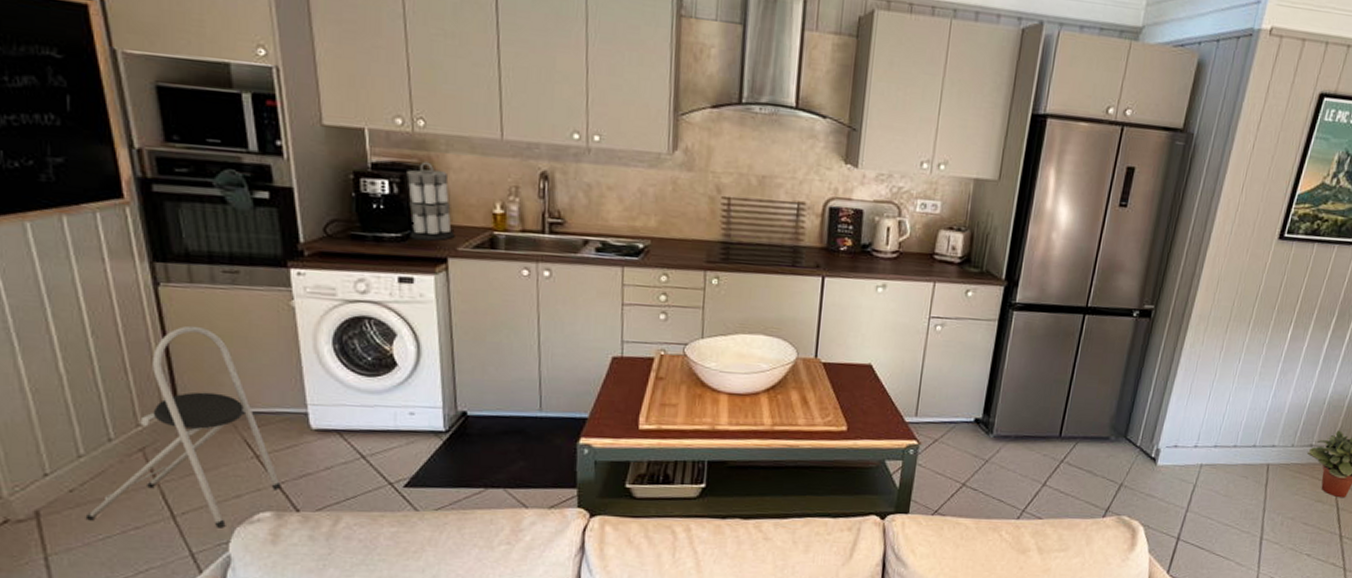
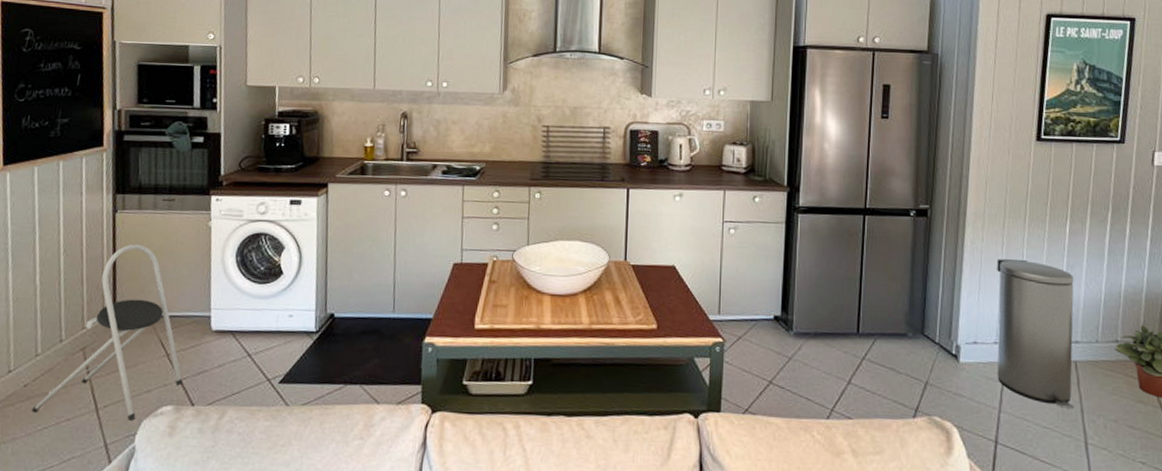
spice rack: present [406,161,455,241] -> none [301,109,335,170]
pedal bin: none [1191,363,1285,508] -> present [997,259,1075,409]

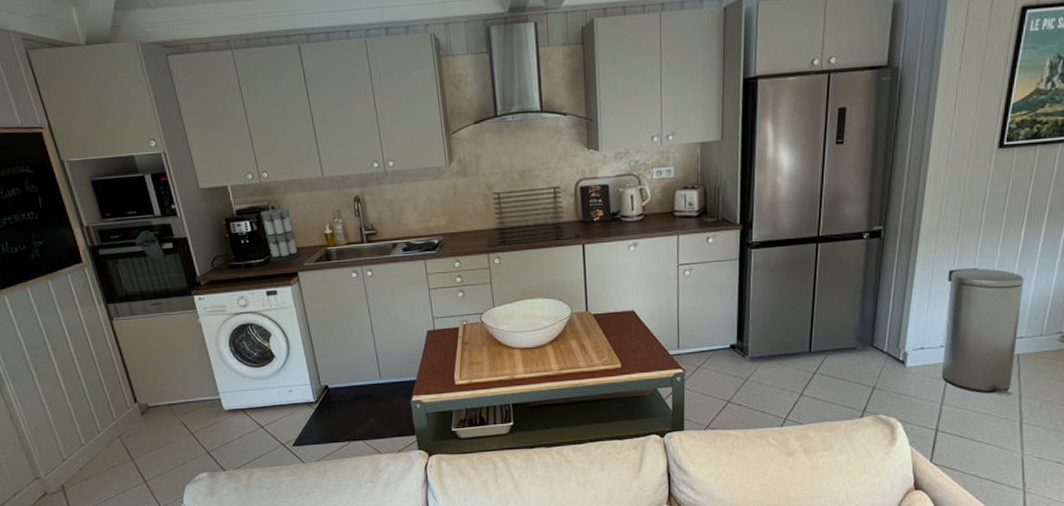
step stool: present [31,244,183,421] -> none [91,345,211,489]
spice rack: none [301,109,335,170] -> present [260,203,301,262]

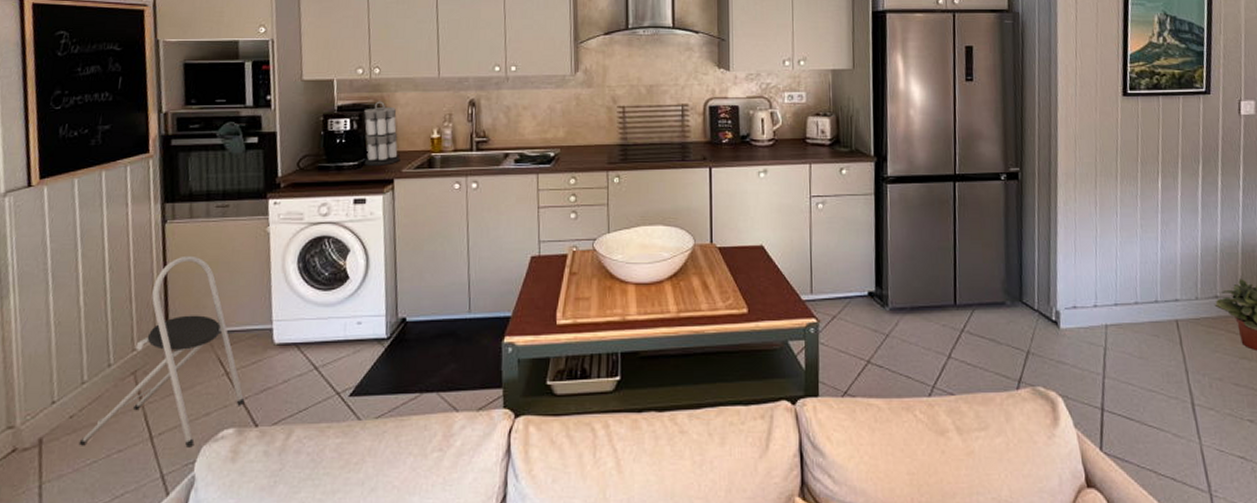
step stool: none [91,345,211,489] -> present [78,255,245,448]
pedal bin: present [941,268,1024,396] -> none [1091,219,1179,370]

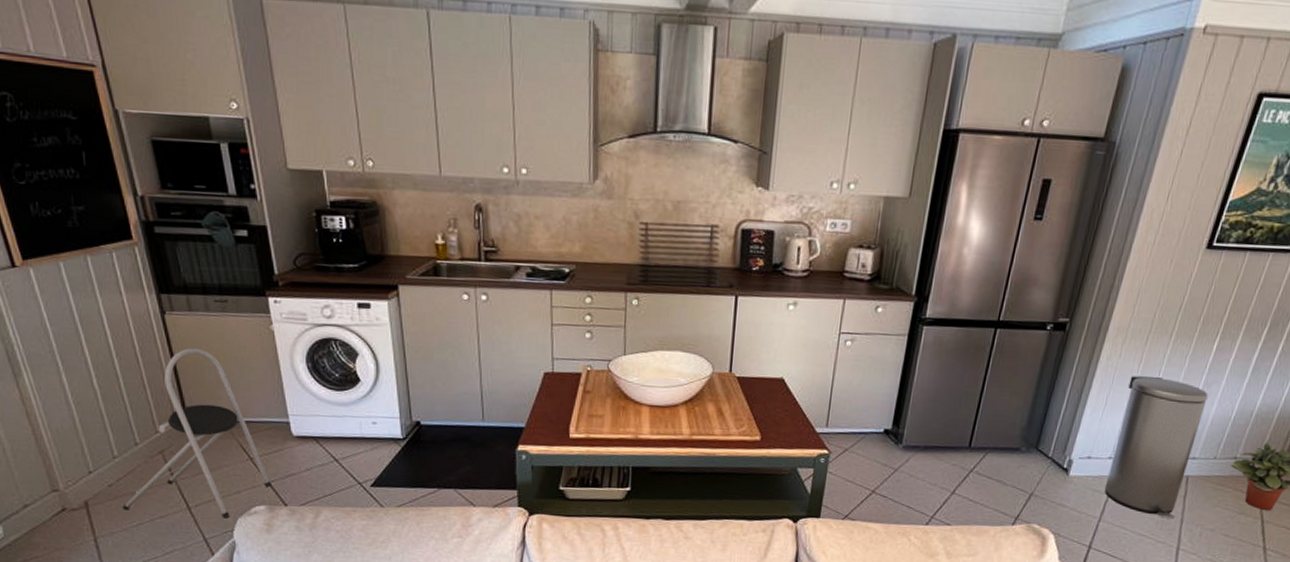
spice rack: present [364,101,400,166] -> none [360,198,404,270]
pedal bin: none [1091,219,1179,370] -> present [1104,376,1208,519]

